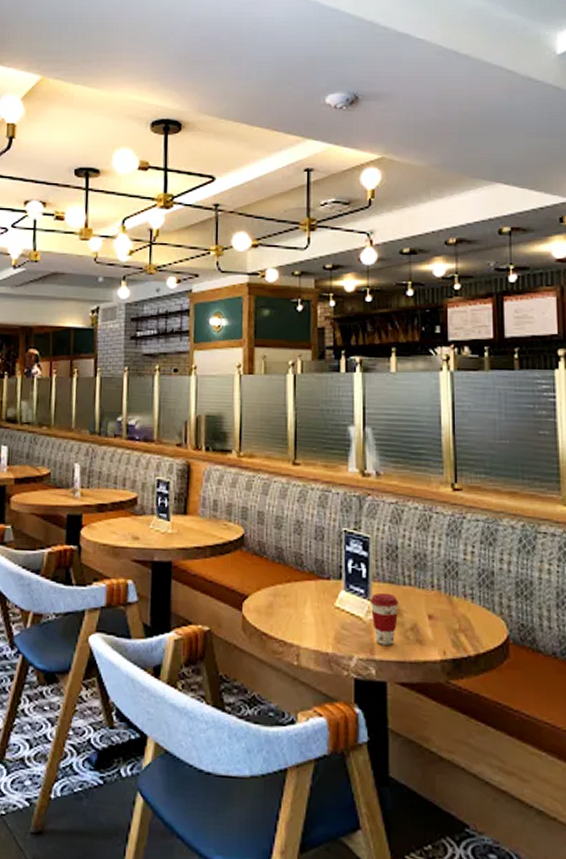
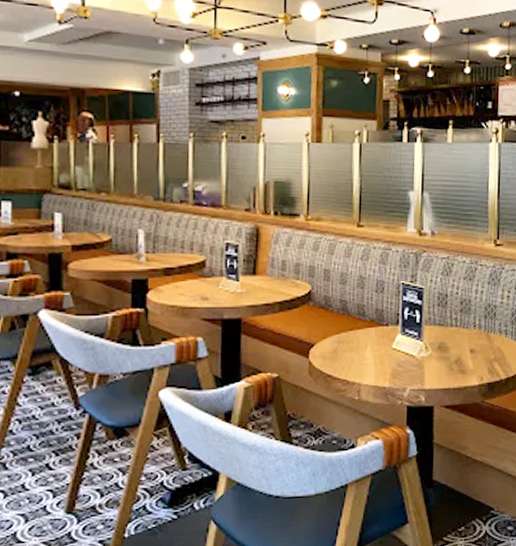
coffee cup: present [369,592,399,645] -> none [422,334,447,377]

